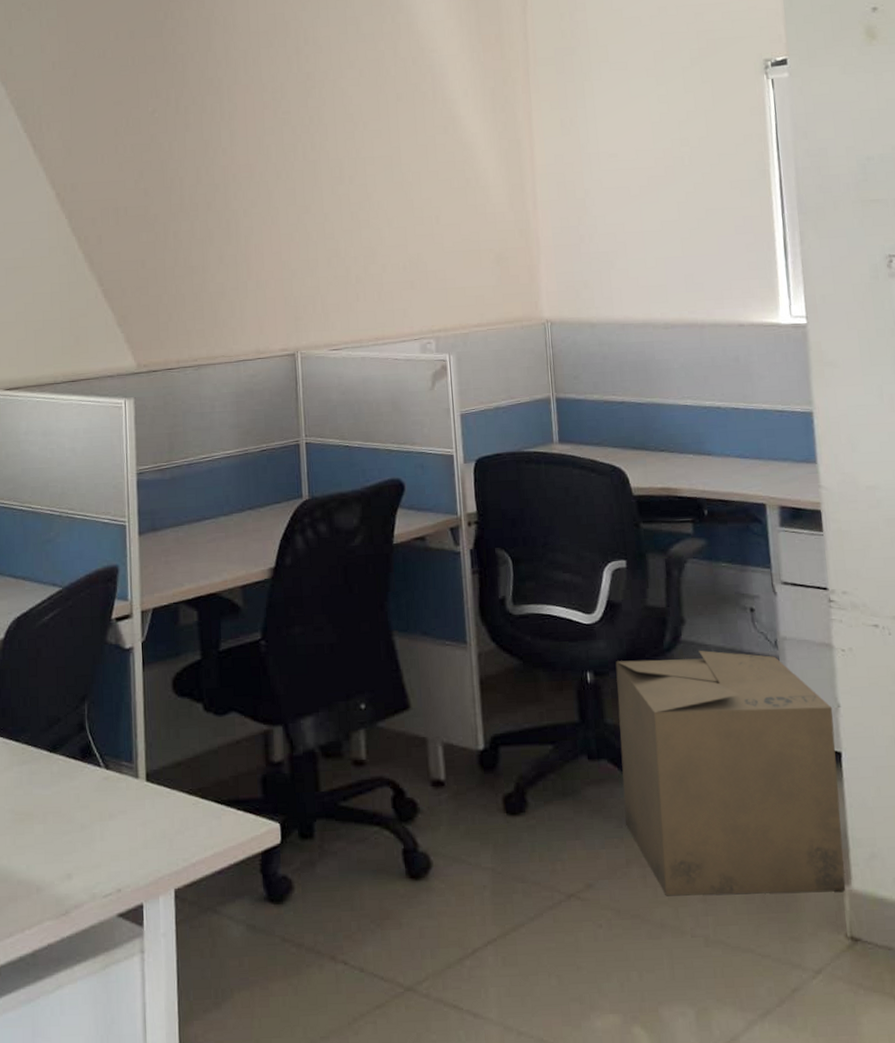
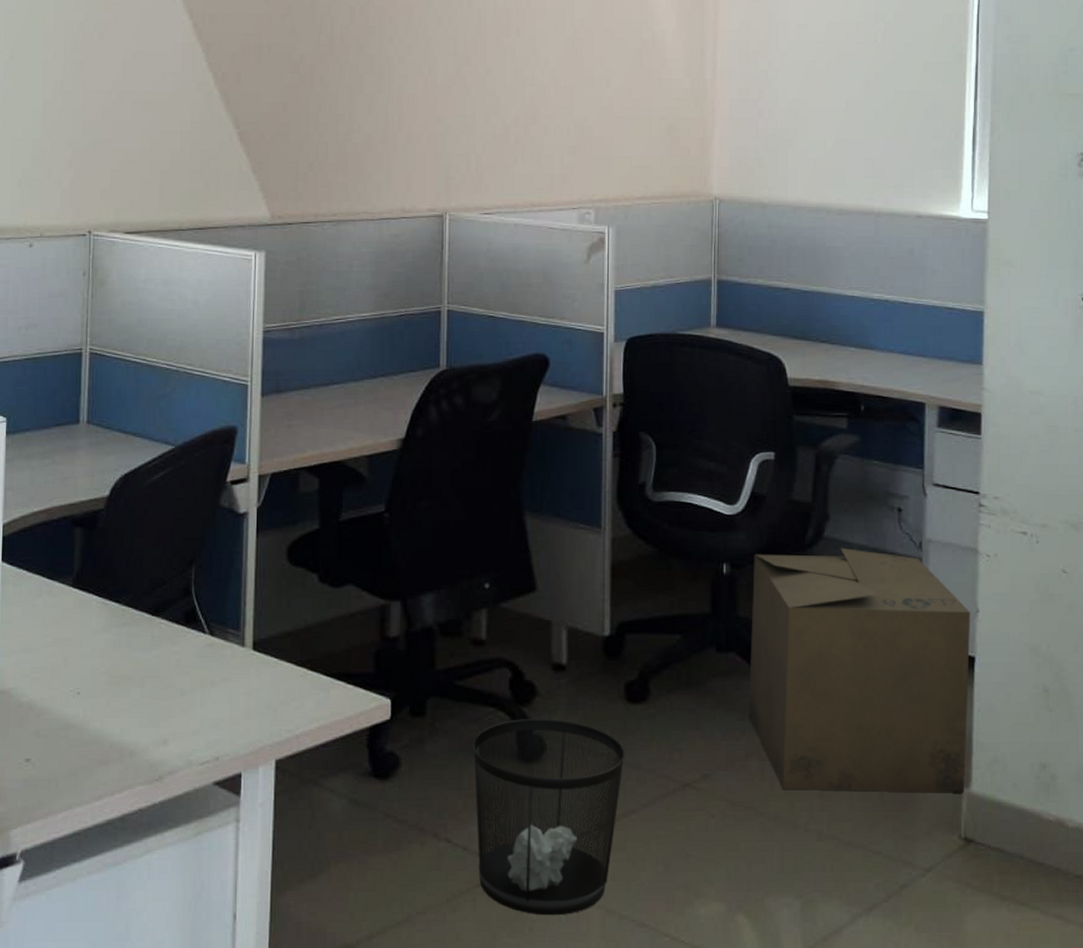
waste bin: none [361,835,509,1035] -> present [472,719,625,916]

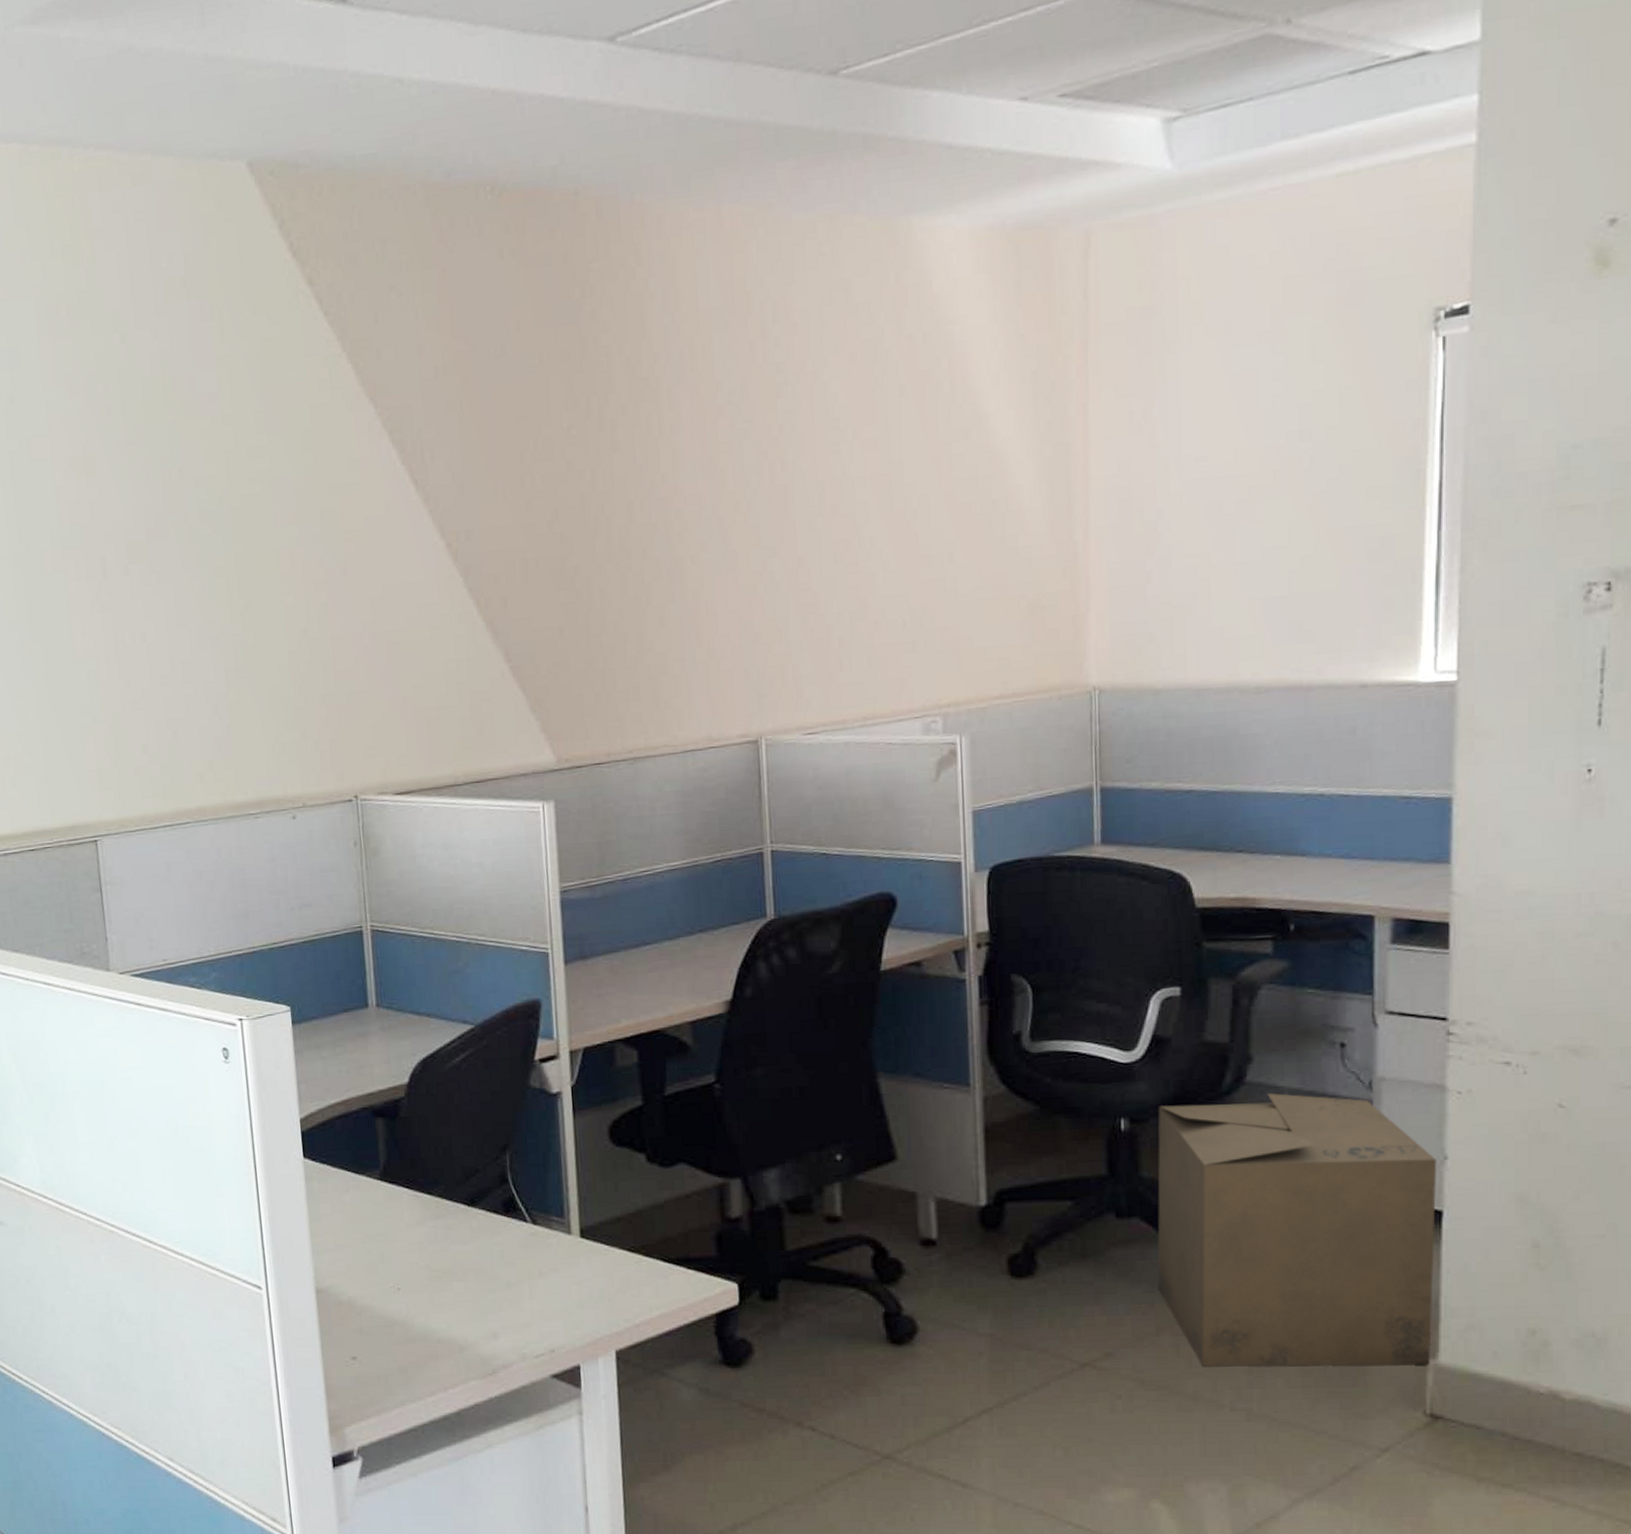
waste bin: present [472,719,625,916] -> none [833,1298,1012,1504]

